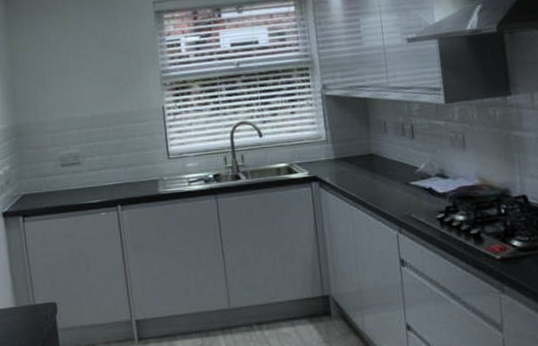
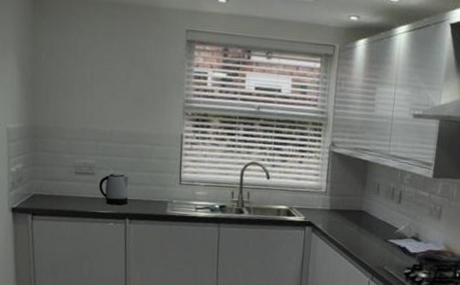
kettle: none [86,158,117,193] -> present [99,173,129,206]

